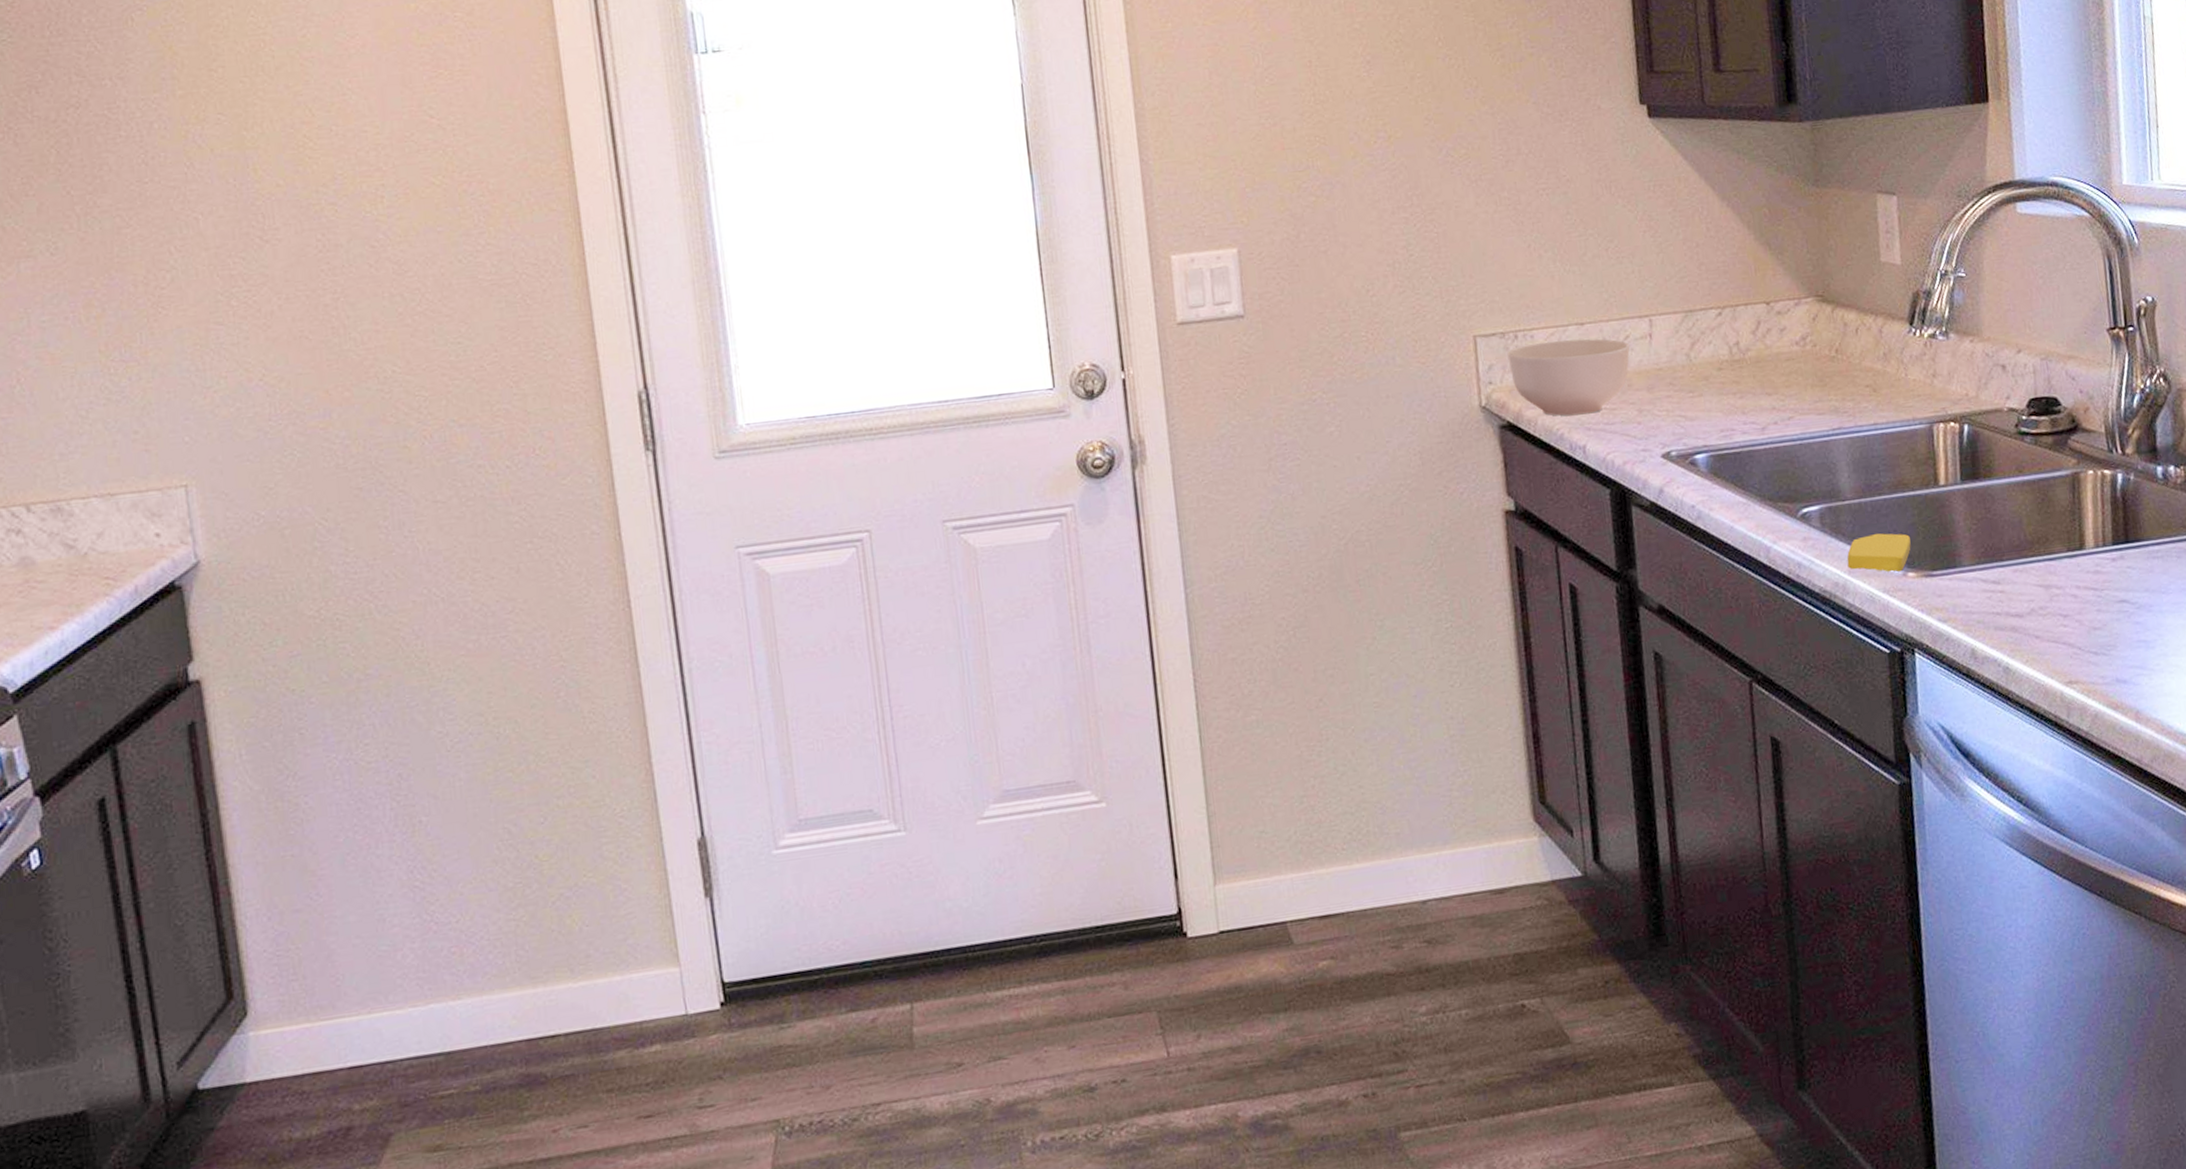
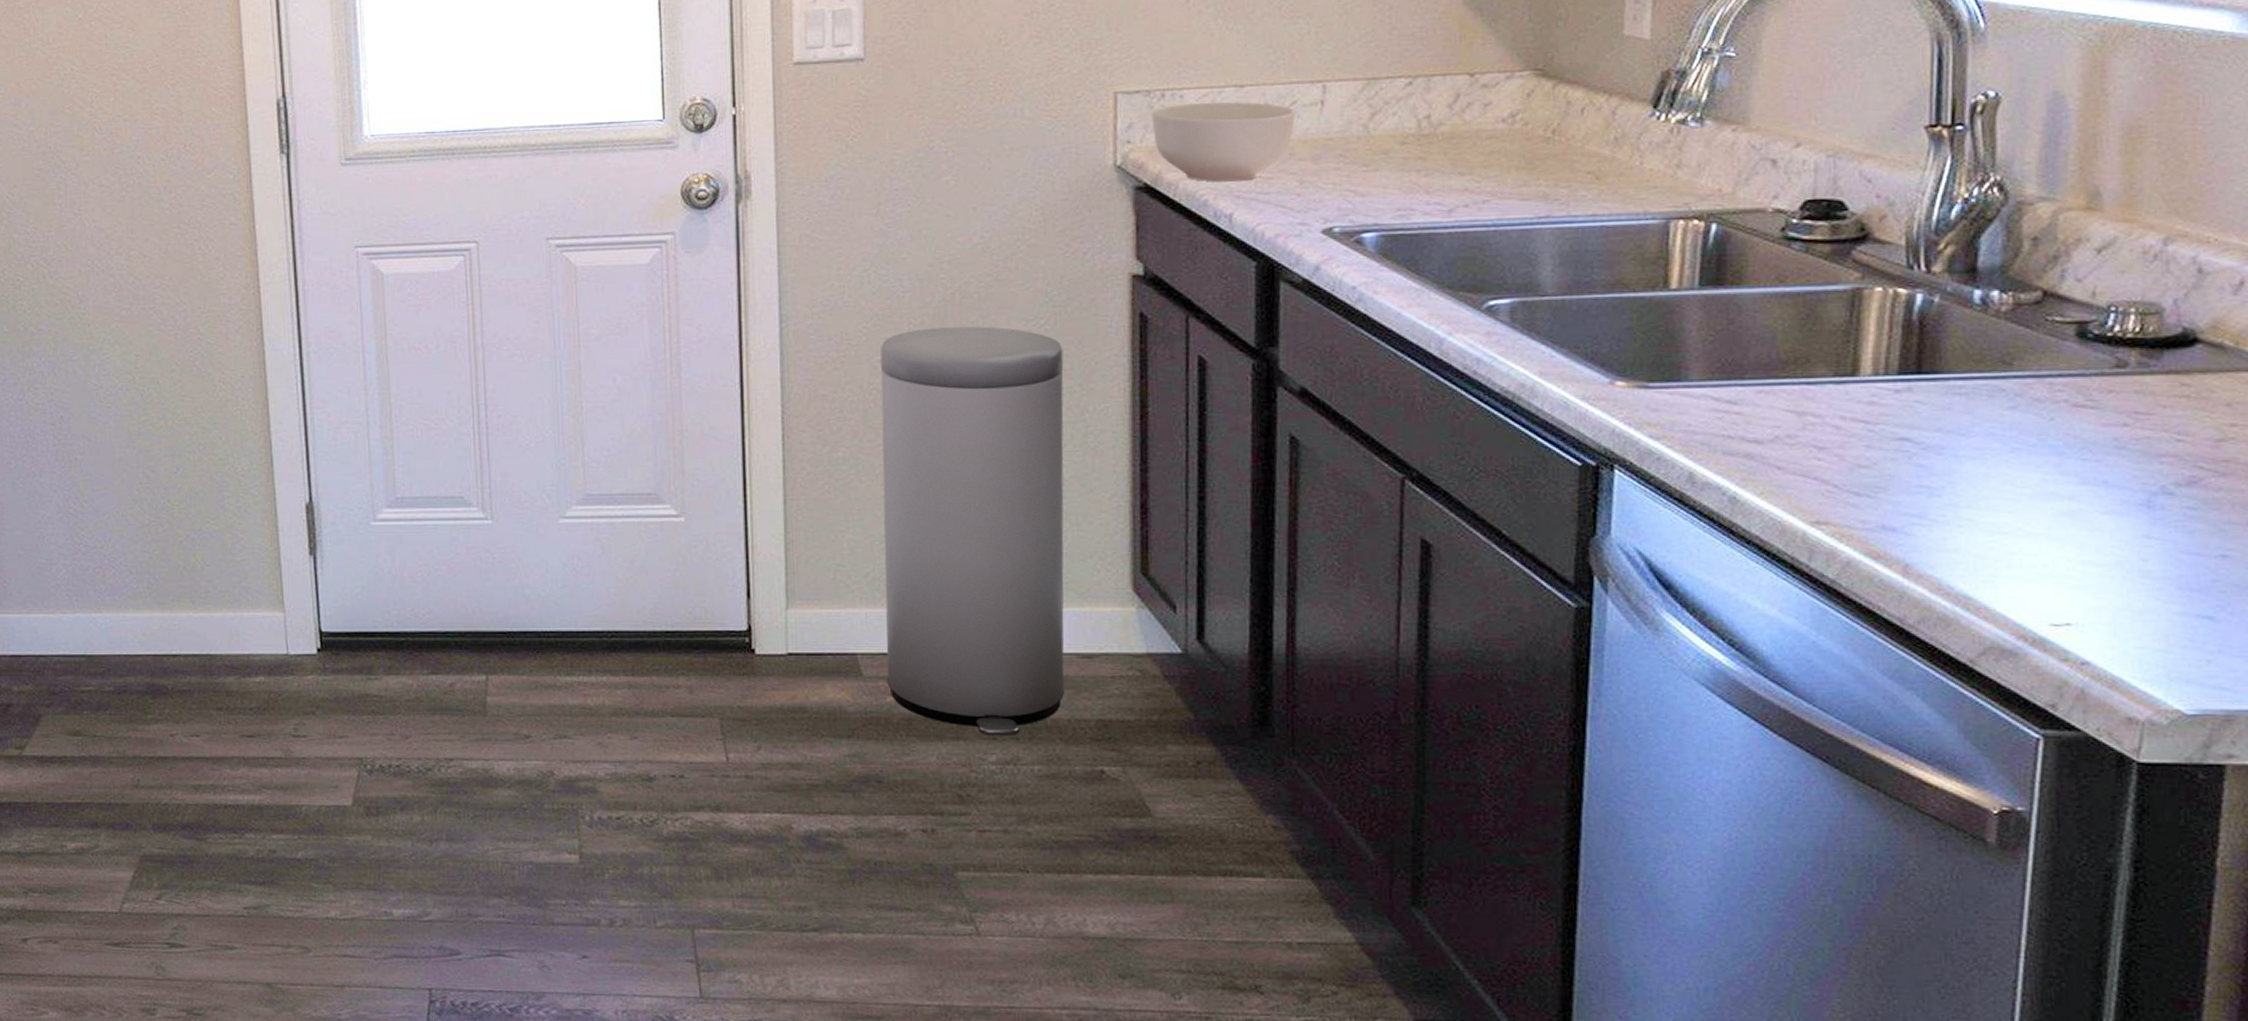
pedal bin: none [1283,573,1483,988] -> present [880,326,1065,737]
sponge: present [1847,533,1911,573] -> none [1539,334,1624,380]

